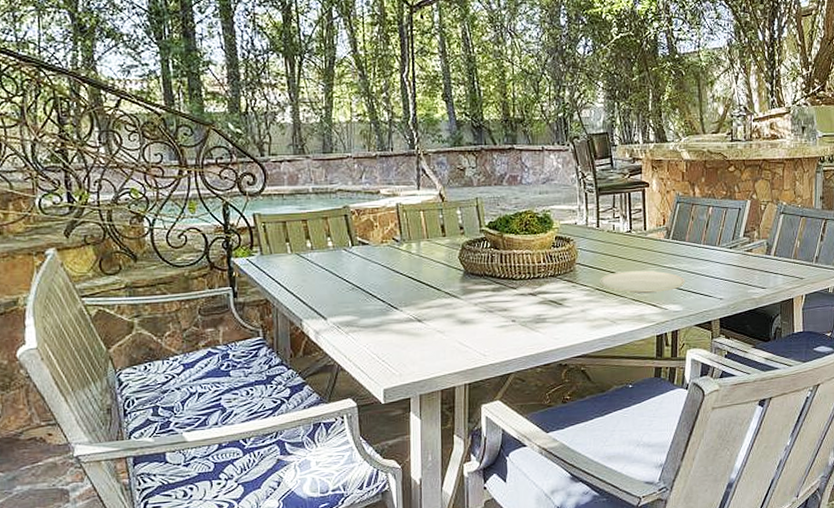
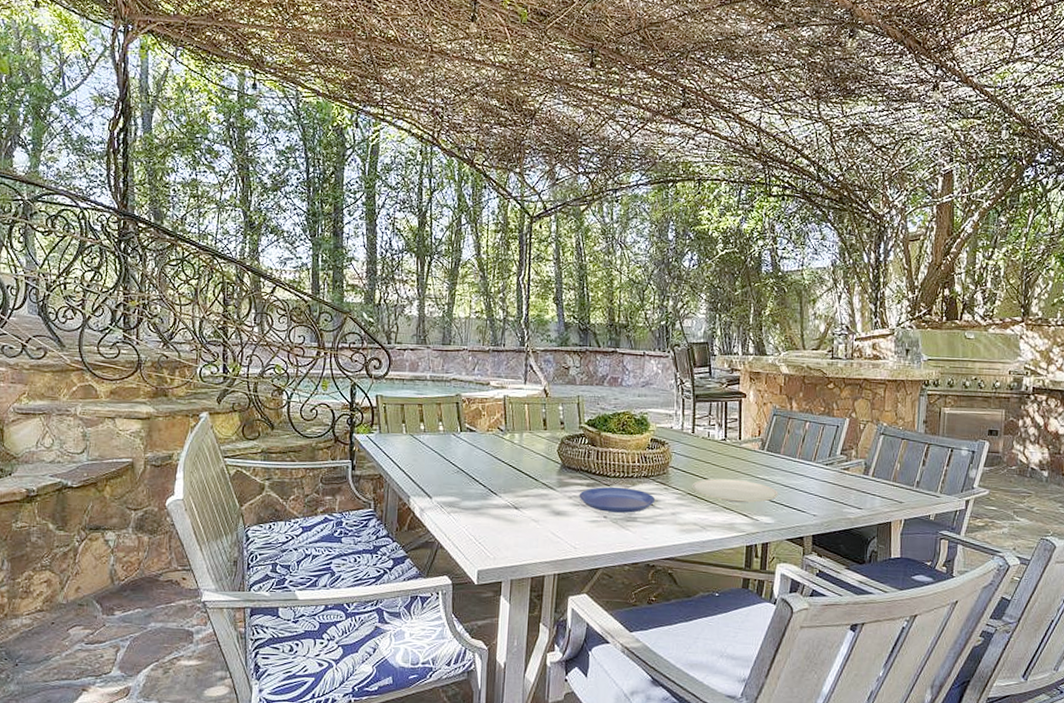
plate: none [485,289,564,316] -> present [579,486,656,513]

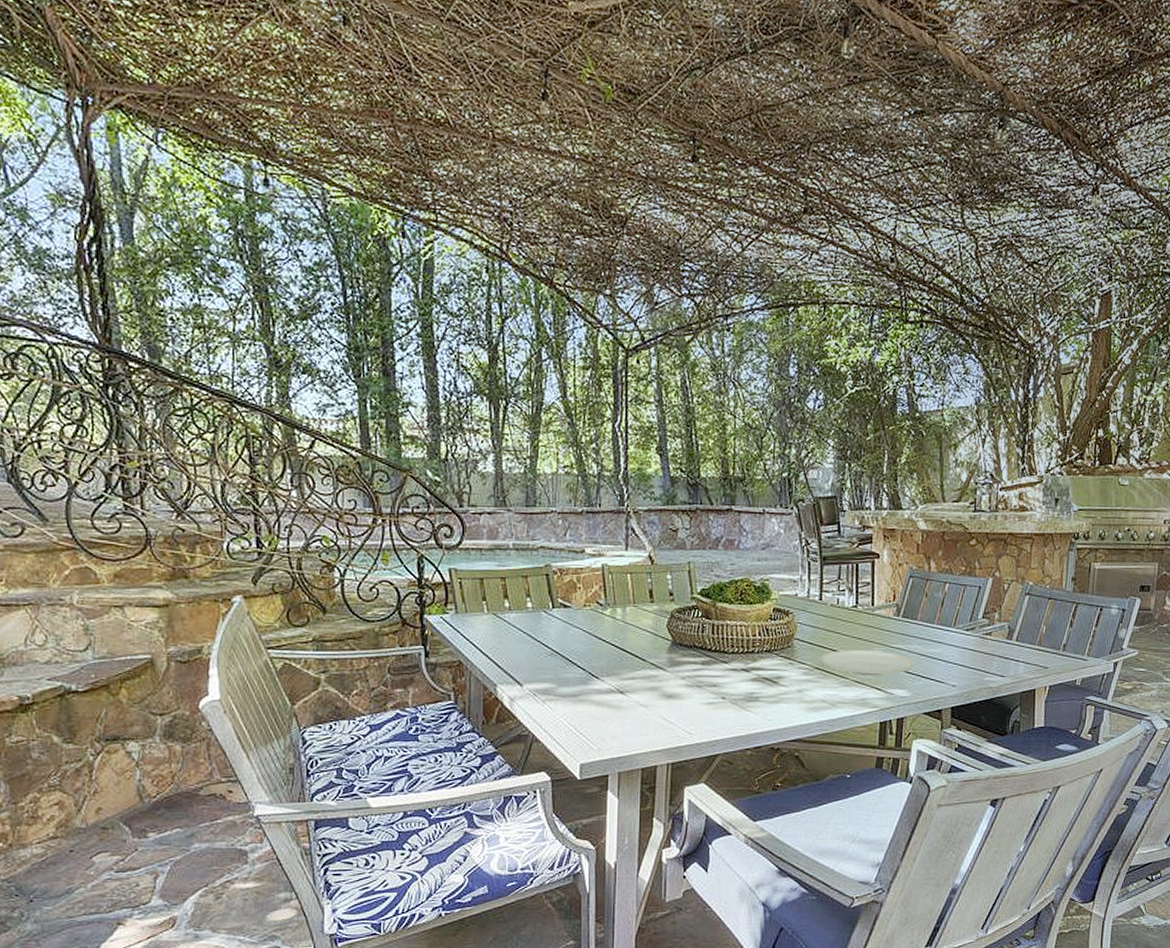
plate: present [579,486,656,513] -> none [693,664,780,692]

